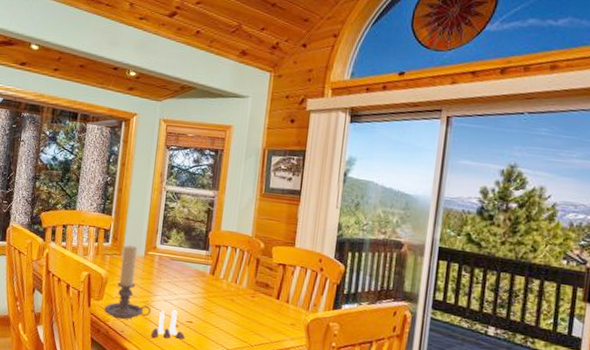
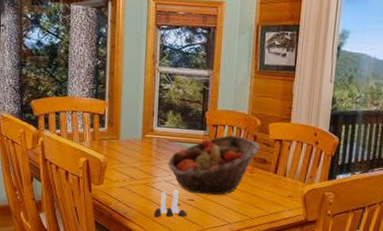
candle holder: present [104,244,152,320] -> none [106,128,153,202]
fruit basket: none [168,256,263,319] -> present [168,135,260,195]

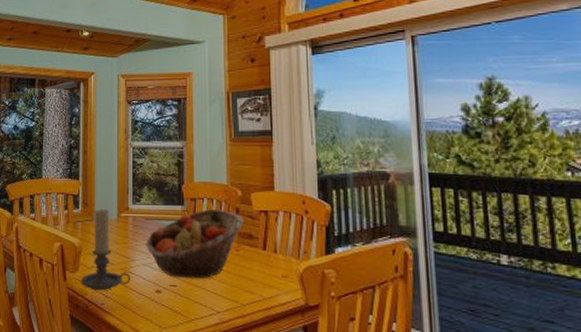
candle holder: none [106,128,153,202] -> present [81,208,131,291]
salt and pepper shaker set: present [154,190,187,217] -> none [134,274,170,307]

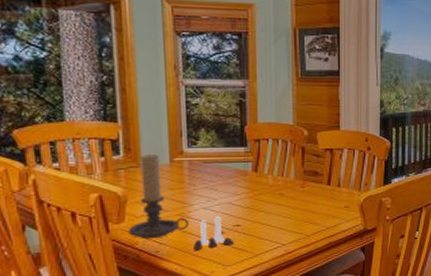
salt and pepper shaker set: none [134,274,170,307] -> present [194,217,234,250]
fruit basket: present [146,209,244,279] -> none [205,149,310,218]

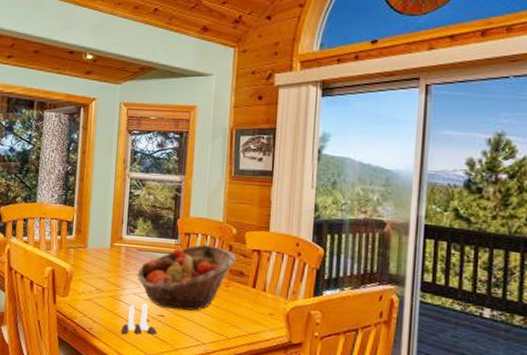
candle holder: present [129,153,190,239] -> none [70,236,120,316]
fruit basket: none [205,149,310,218] -> present [137,244,237,311]

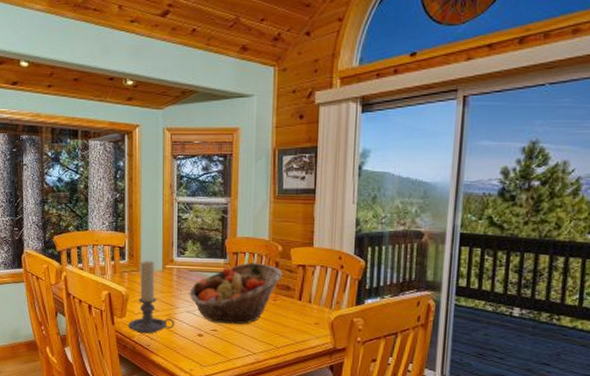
candle holder: none [70,236,120,316] -> present [128,260,175,334]
salt and pepper shaker set: present [121,304,157,335] -> none [177,320,211,349]

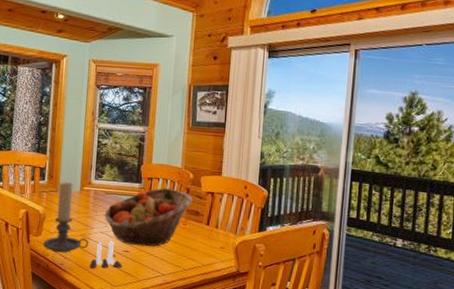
salt and pepper shaker set: none [177,320,211,349] -> present [90,241,122,268]

